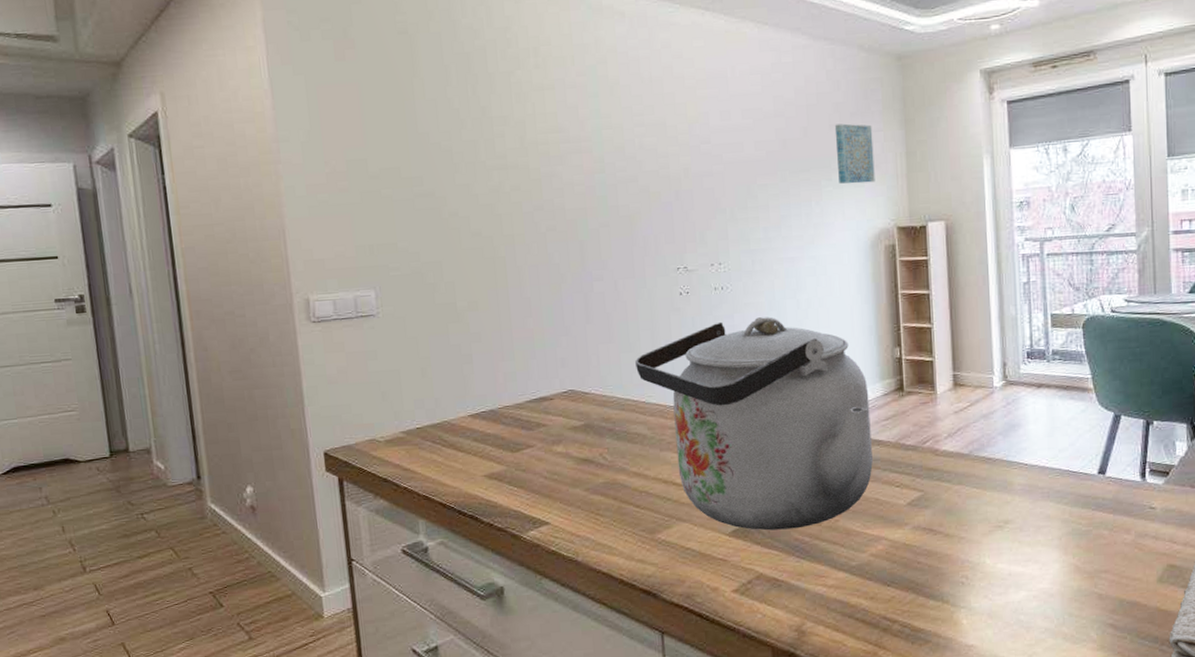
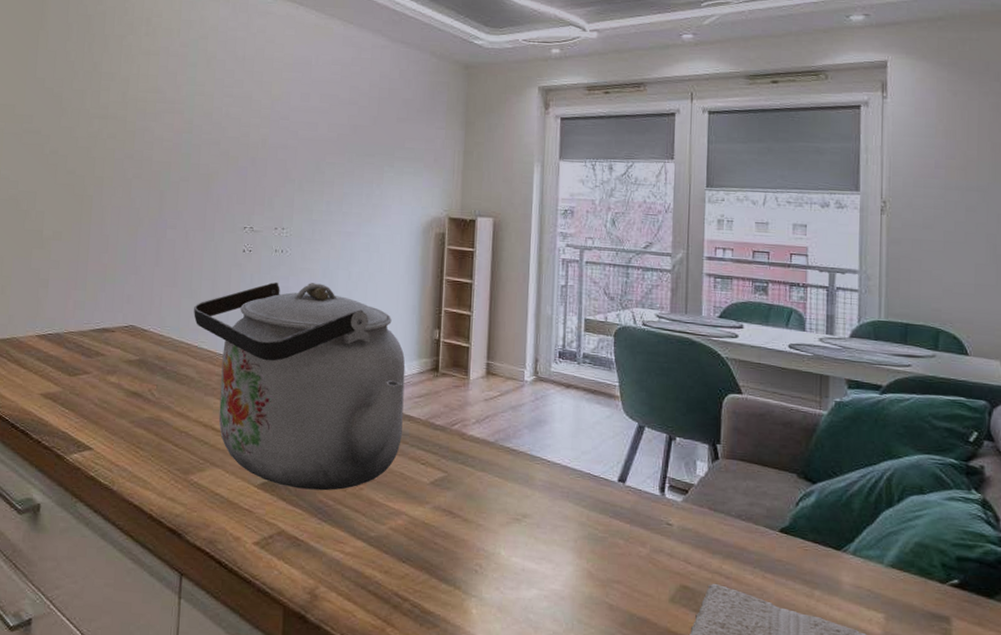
wall art: present [834,123,875,184] -> none [400,118,436,174]

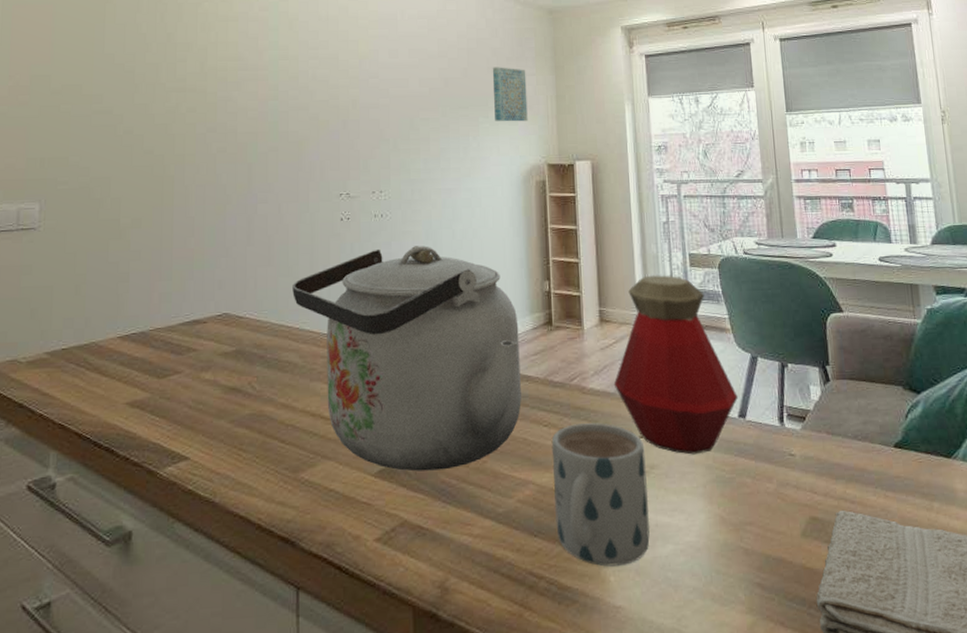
wall art: none [400,118,436,174] -> present [492,67,528,122]
mug: none [424,465,519,601] -> present [551,422,650,567]
bottle: none [494,335,619,511] -> present [613,275,738,455]

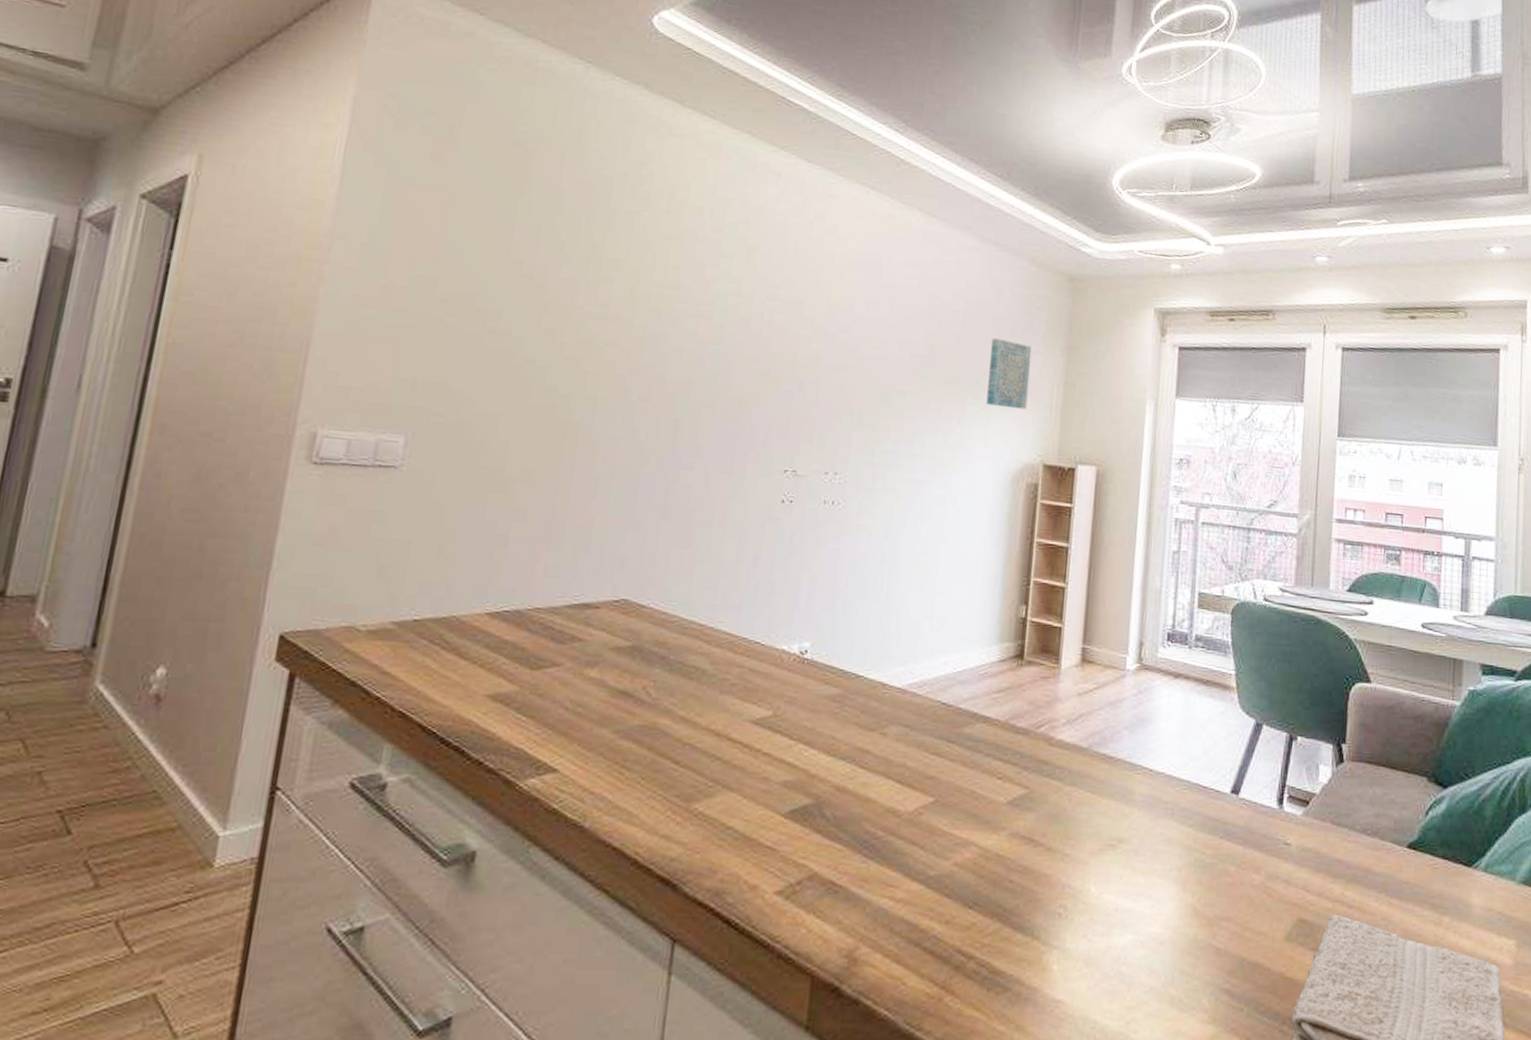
kettle: present [292,246,521,472] -> none [711,542,983,818]
mug: present [551,422,650,567] -> none [996,779,1115,953]
bottle: present [613,275,738,455] -> none [1087,613,1233,832]

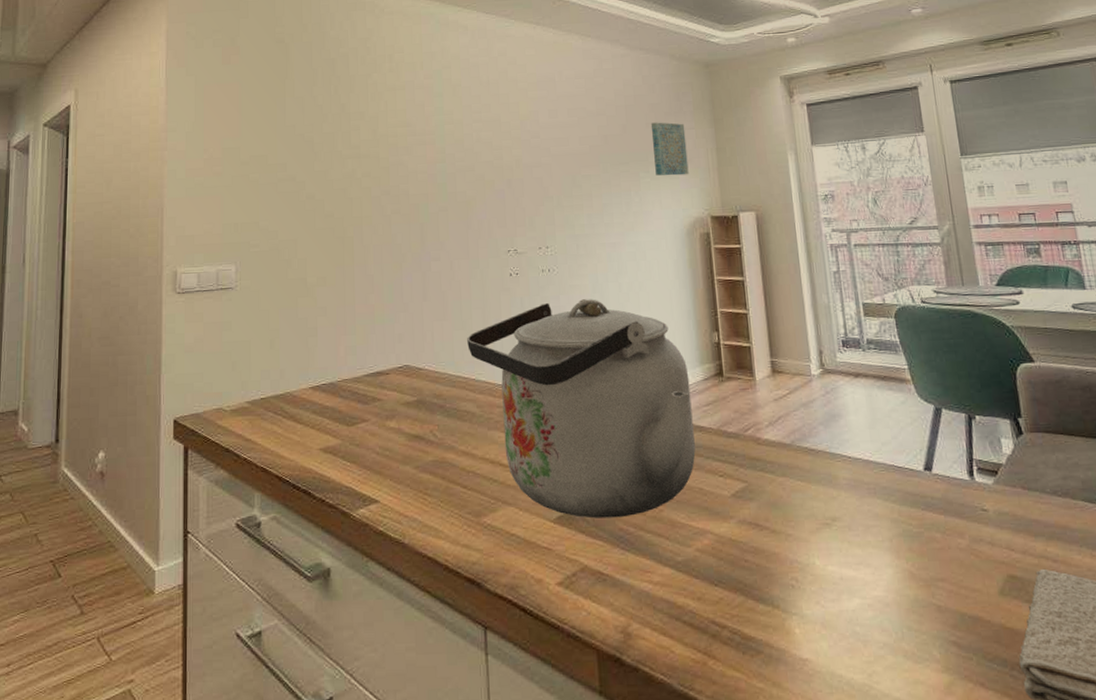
kettle: none [711,542,983,818] -> present [467,299,696,519]

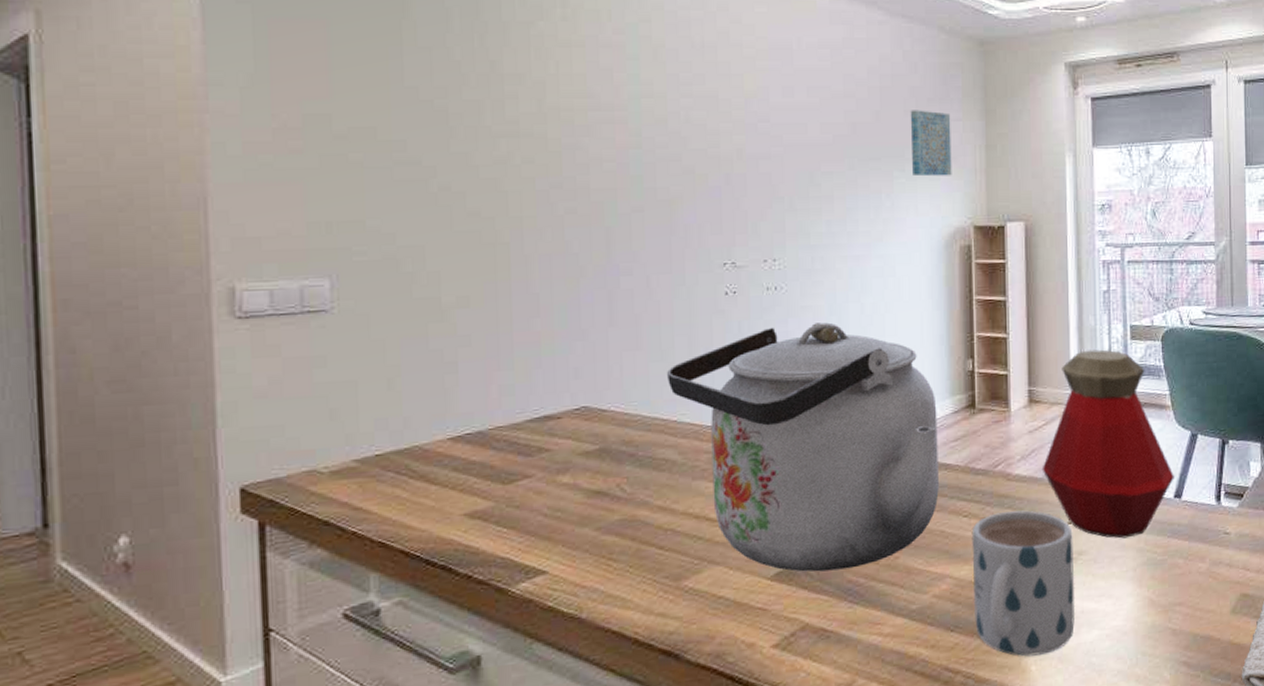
mug: none [728,473,835,618] -> present [971,510,1075,657]
bottle: none [789,325,922,508] -> present [1042,349,1174,539]

